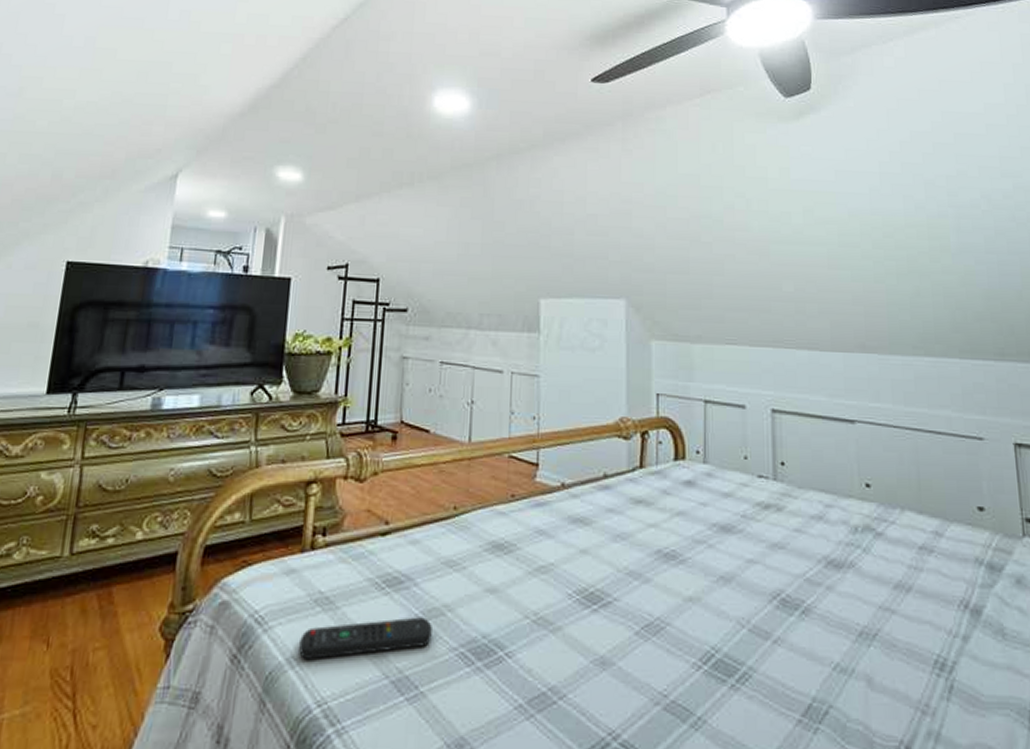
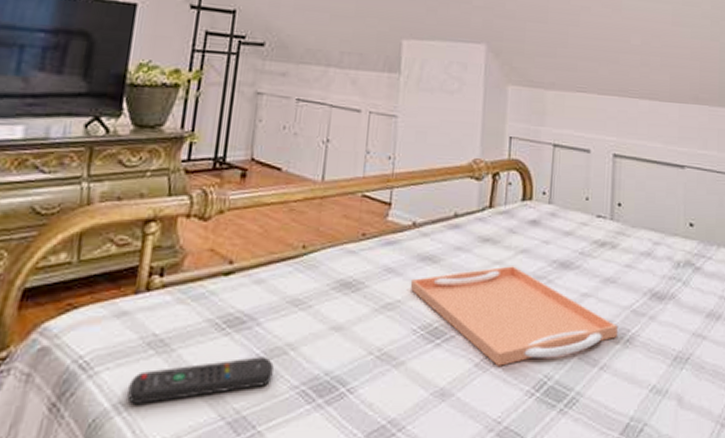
serving tray: none [562,529,790,635] -> present [410,266,618,366]

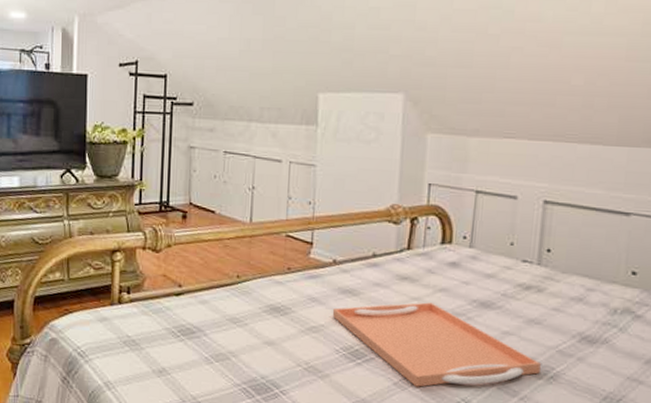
remote control: present [127,357,274,406] -> none [114,359,220,385]

